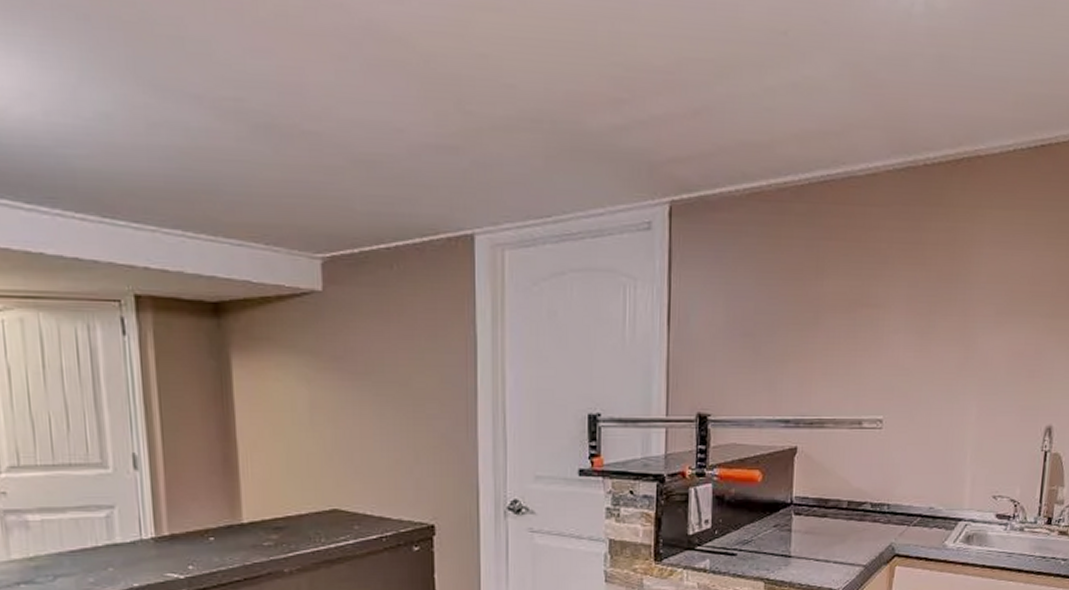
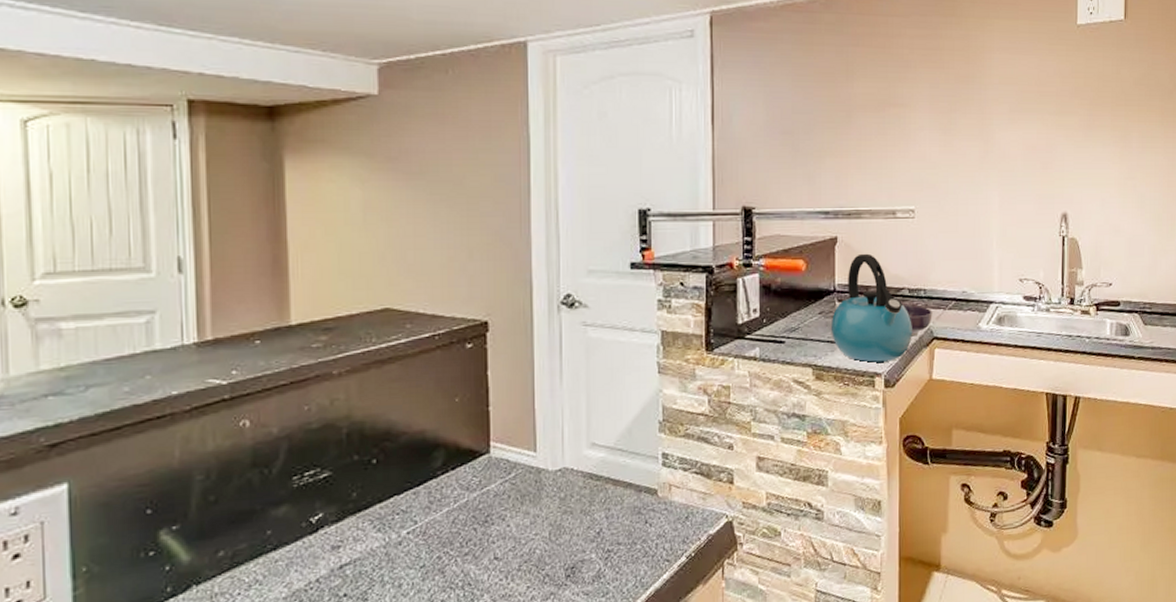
kettle: none [786,465,873,578] -> present [832,253,912,363]
bowl: none [863,519,895,552] -> present [902,304,933,335]

